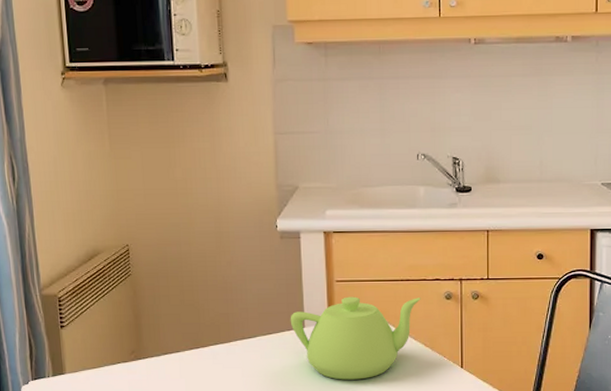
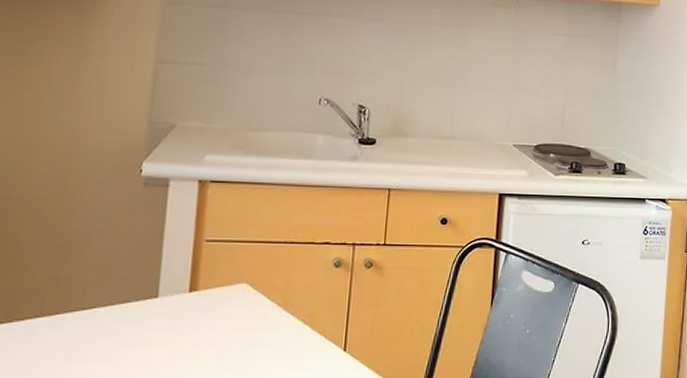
teapot: present [290,296,421,380] -> none [140,260,306,366]

